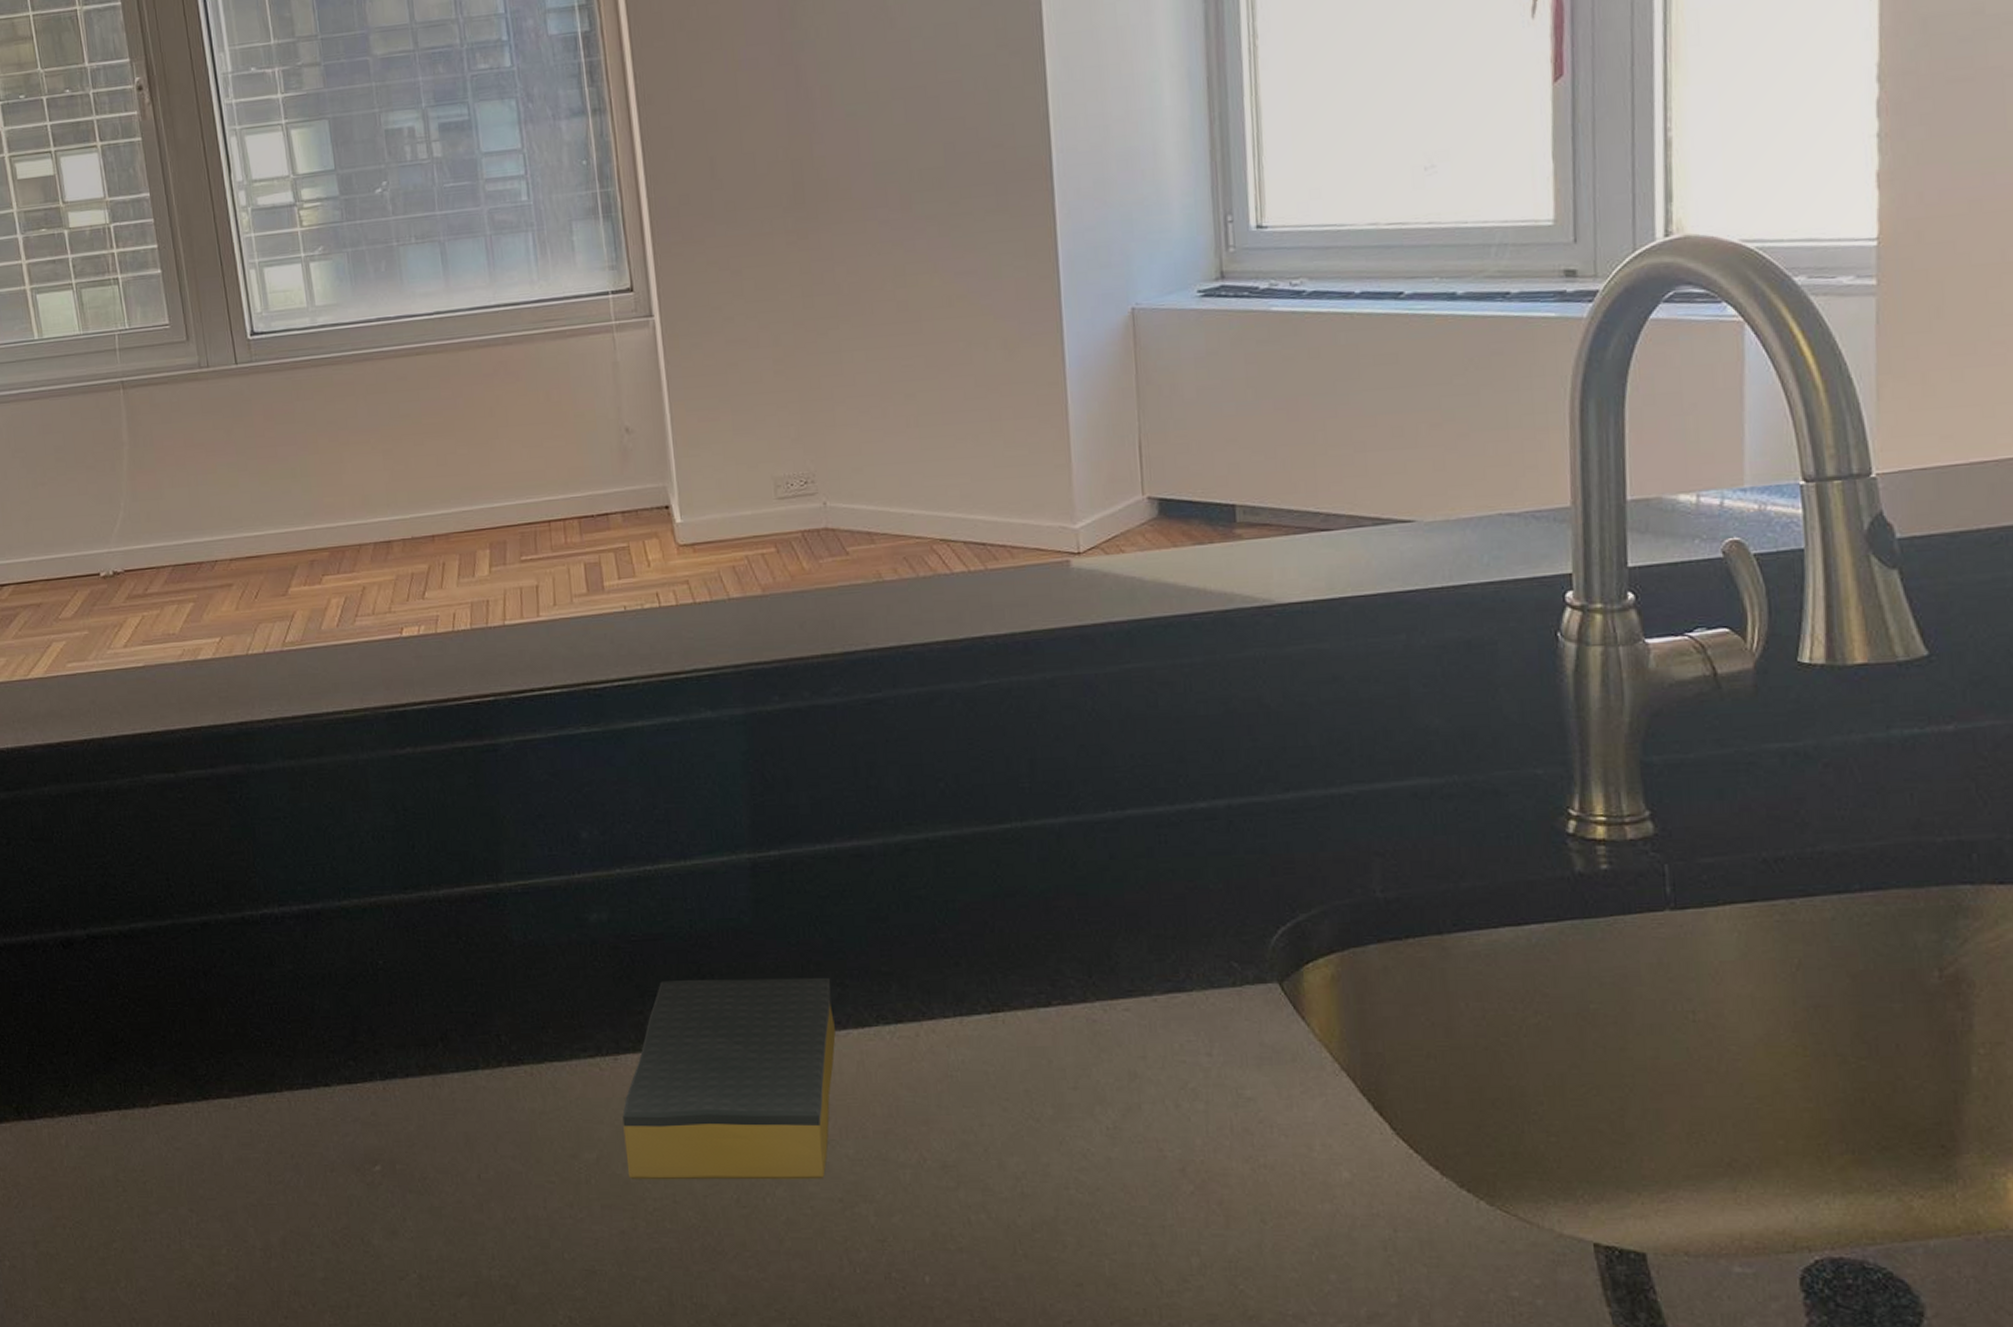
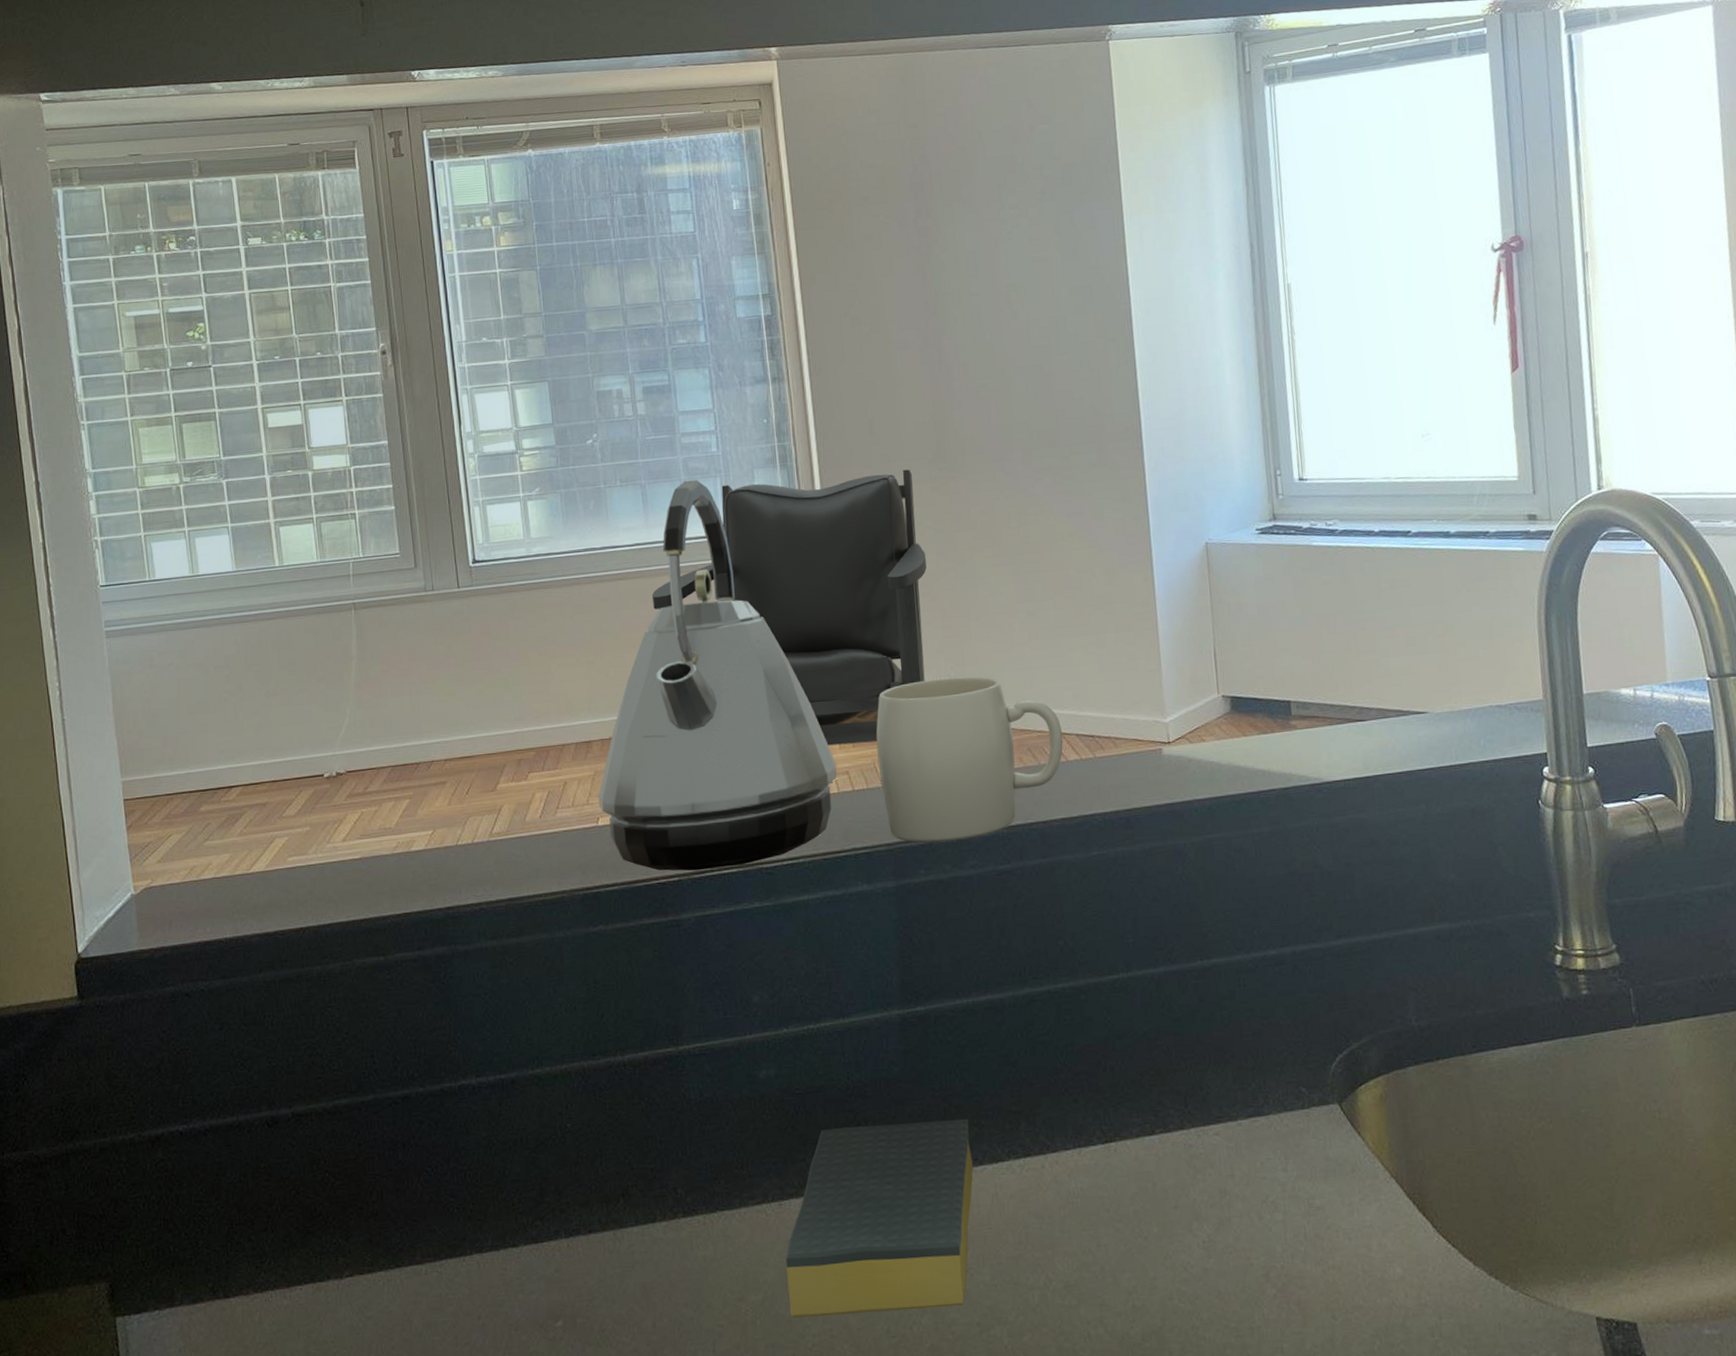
kettle: none [401,235,675,690] -> present [598,479,837,871]
armchair: none [455,219,781,551] -> present [651,469,927,746]
mug: none [720,471,947,666] -> present [876,676,1063,843]

